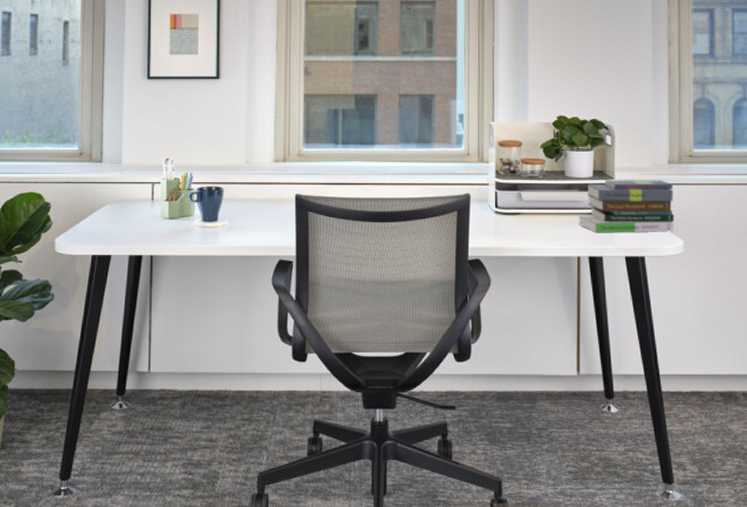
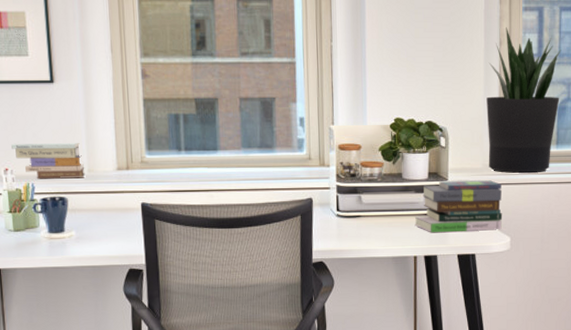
books: none [174,133,243,169] -> present [11,142,85,179]
planter: none [655,28,736,173] -> present [486,27,562,173]

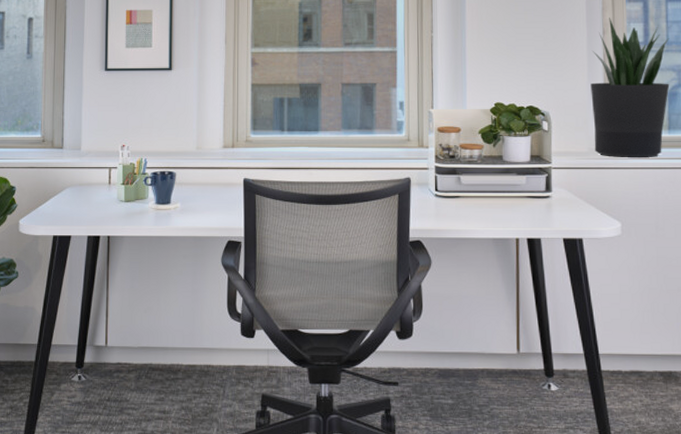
books: present [11,142,85,179] -> none [130,121,194,155]
books: present [414,180,503,233] -> none [516,164,612,216]

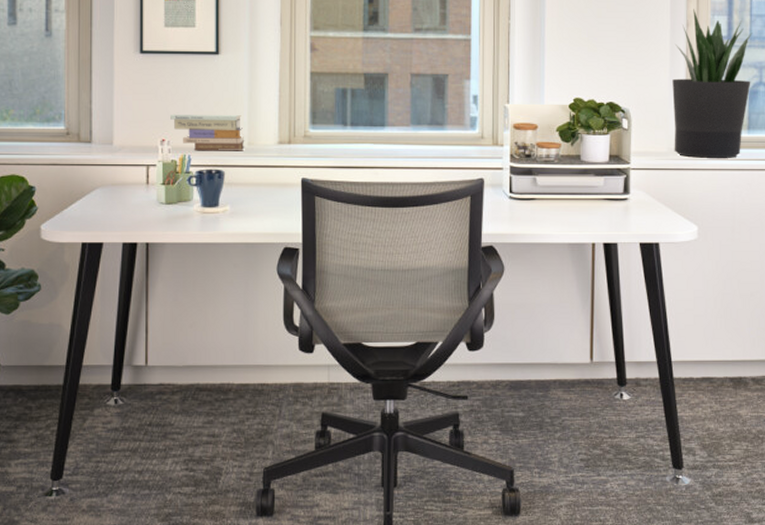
books: none [130,121,194,155] -> present [170,112,245,151]

